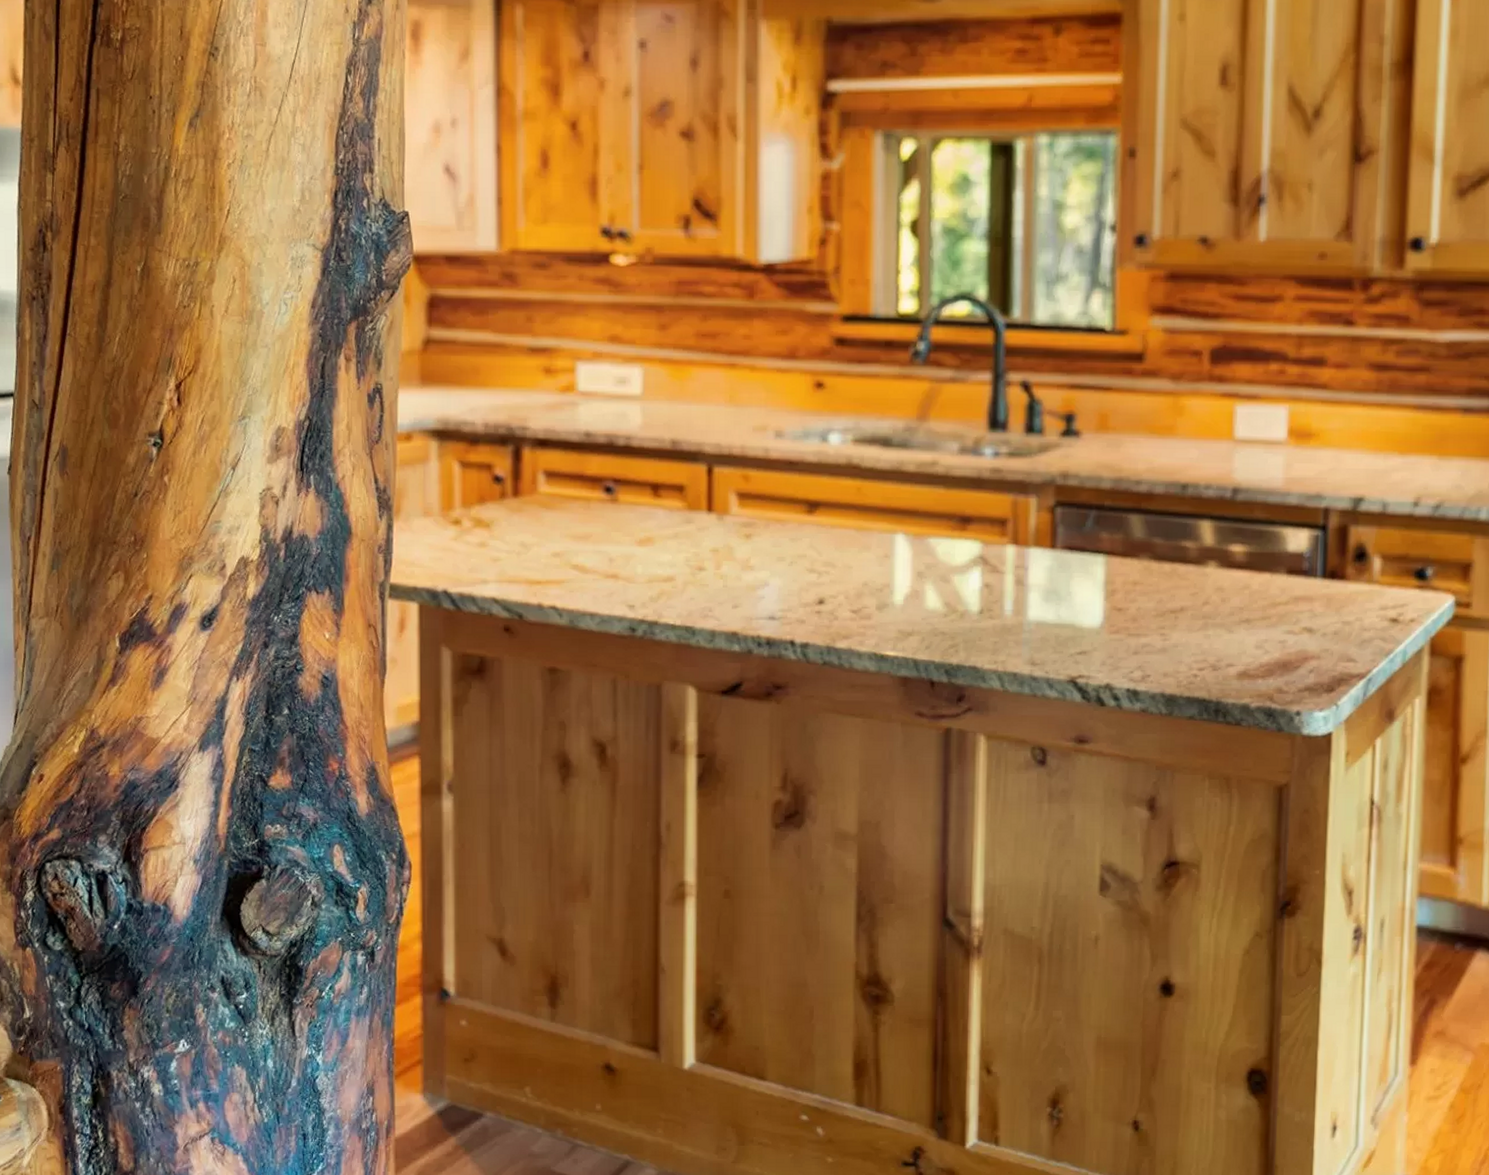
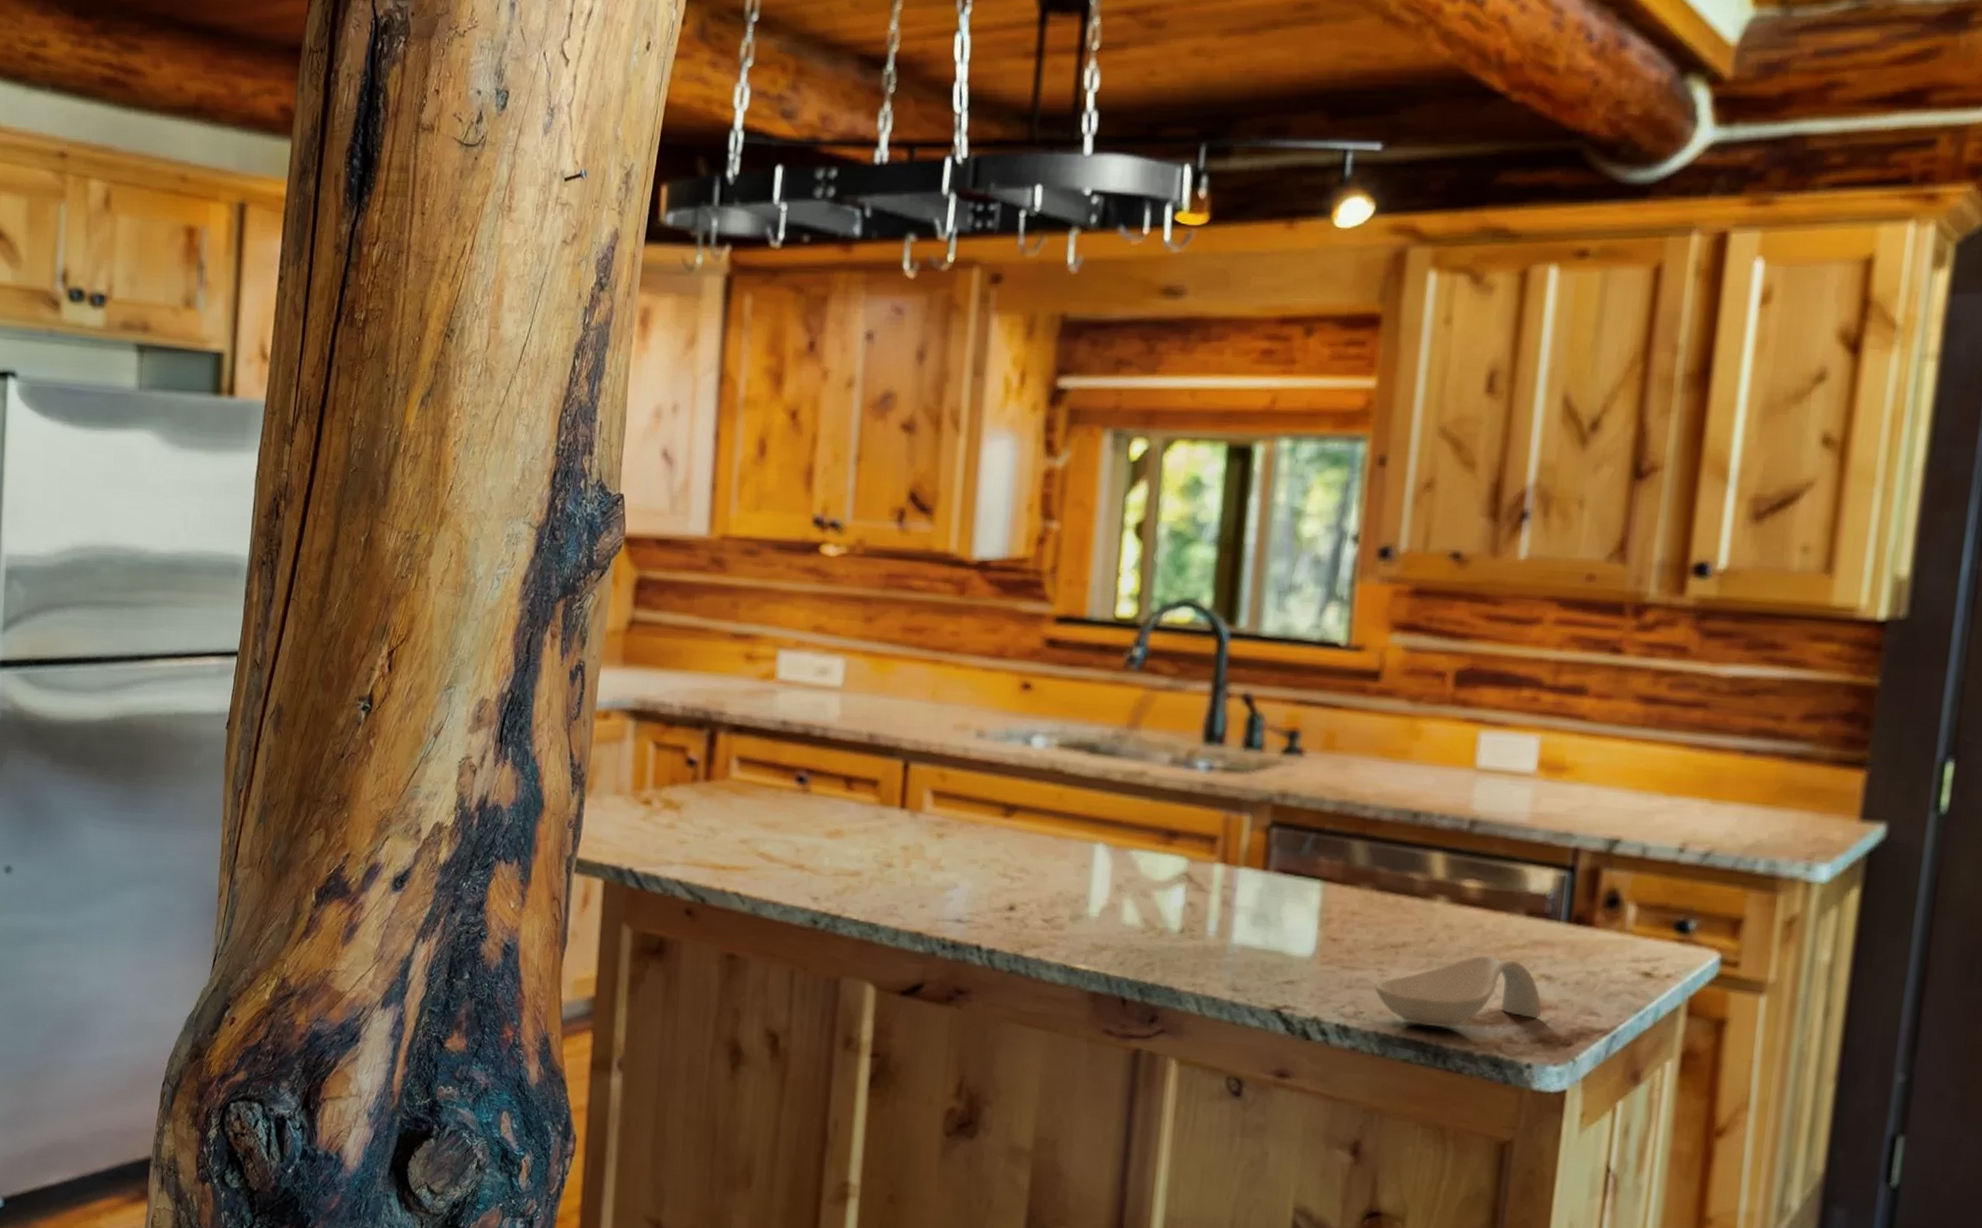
spoon rest: none [1159,614,1306,684] -> present [1375,955,1542,1028]

